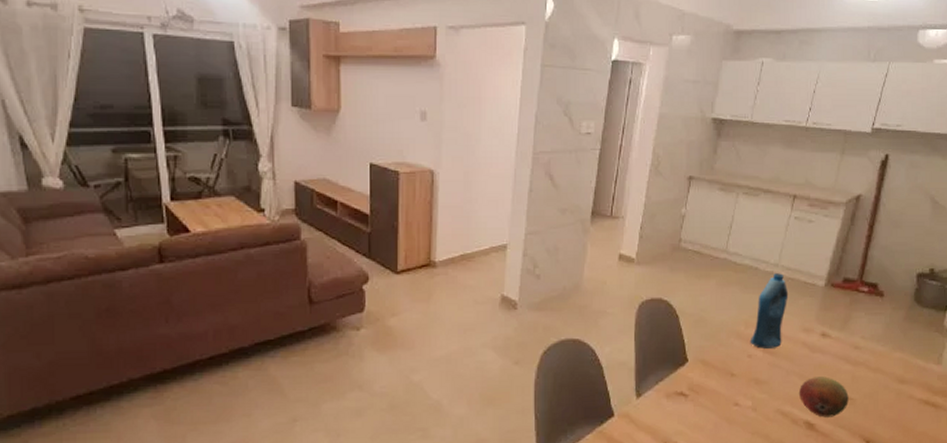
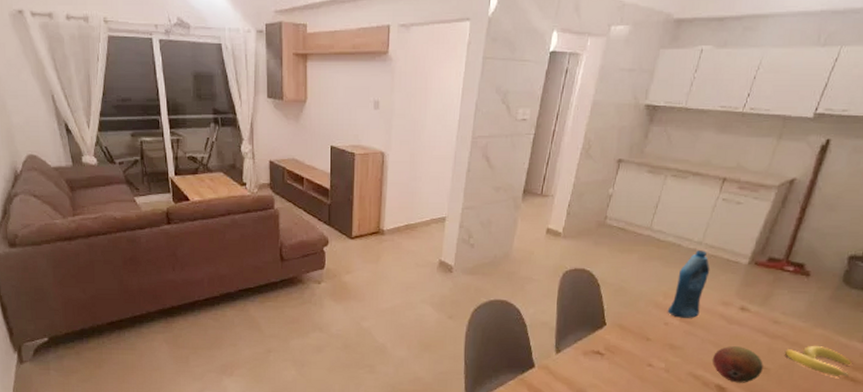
banana: none [868,370,931,403] -> present [784,345,852,377]

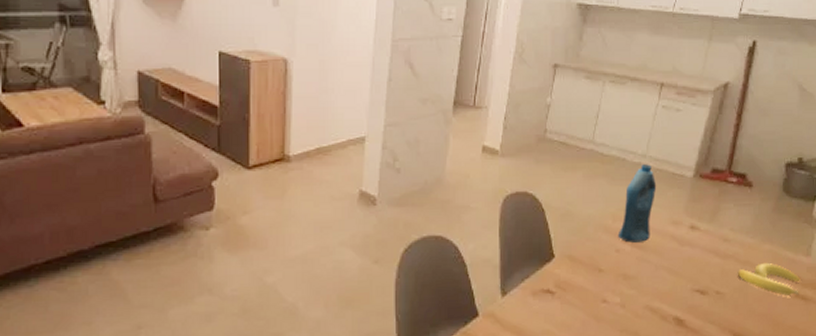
fruit: present [712,346,763,383] -> none [667,270,718,313]

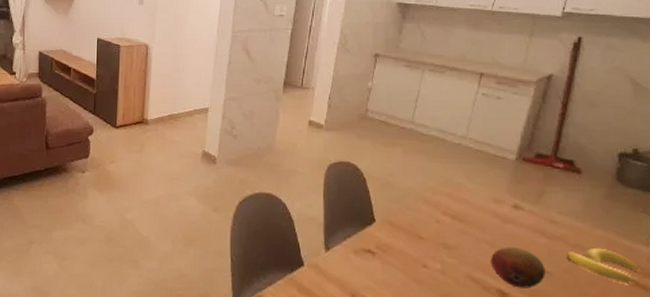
bottle: present [617,164,657,243] -> none [437,145,478,216]
fruit: none [667,270,718,313] -> present [490,247,545,289]

